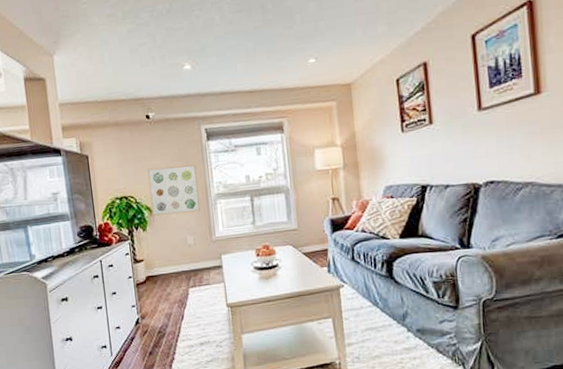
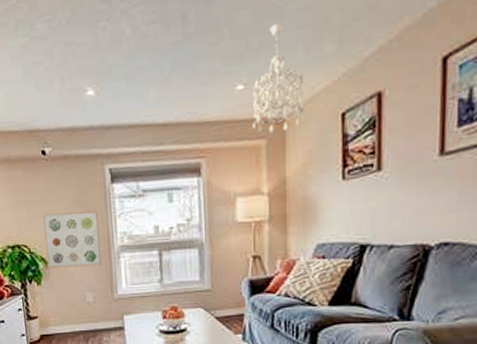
chandelier: none [322,11,367,97] -> present [252,22,305,134]

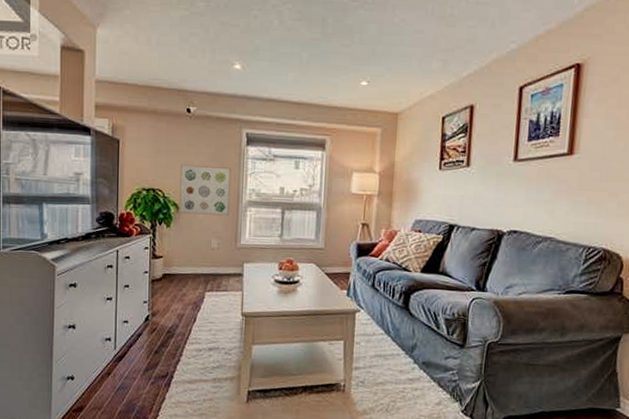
chandelier: present [252,22,305,134] -> none [371,38,415,125]

